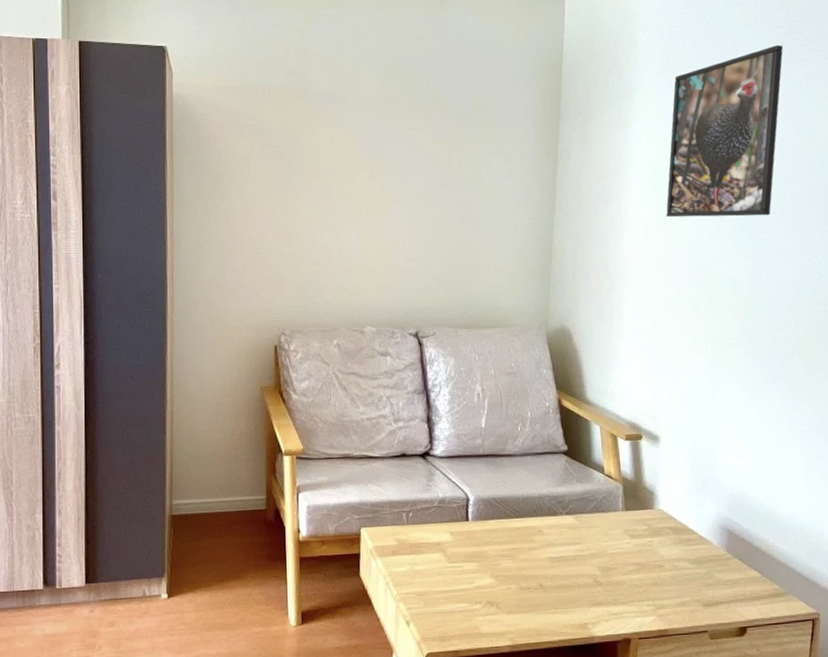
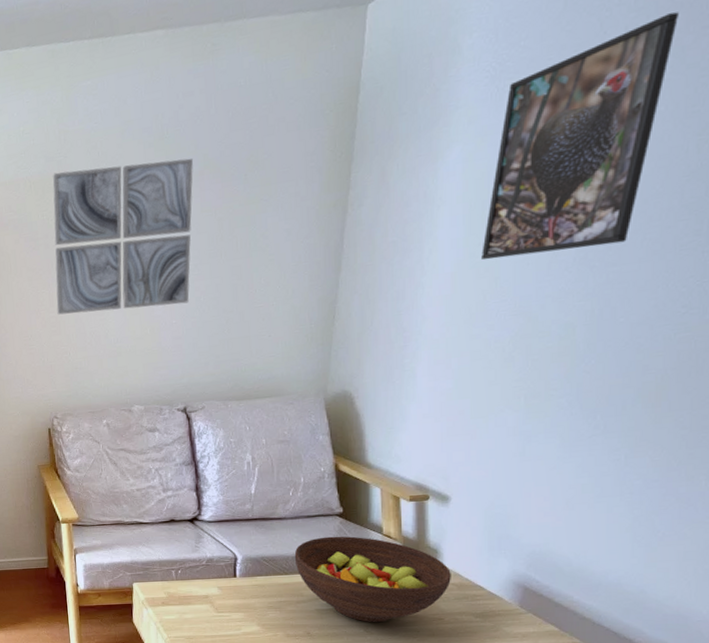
wall art: none [290,86,425,228] -> present [53,158,193,315]
fruit bowl: none [524,475,667,572] -> present [294,536,451,623]

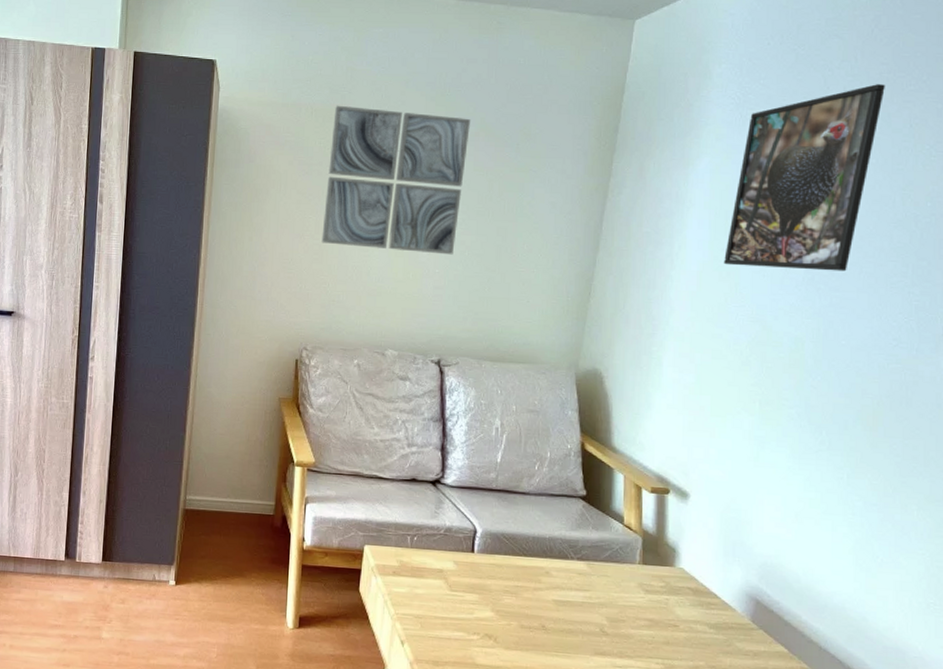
fruit bowl: present [294,536,451,623] -> none [535,519,688,623]

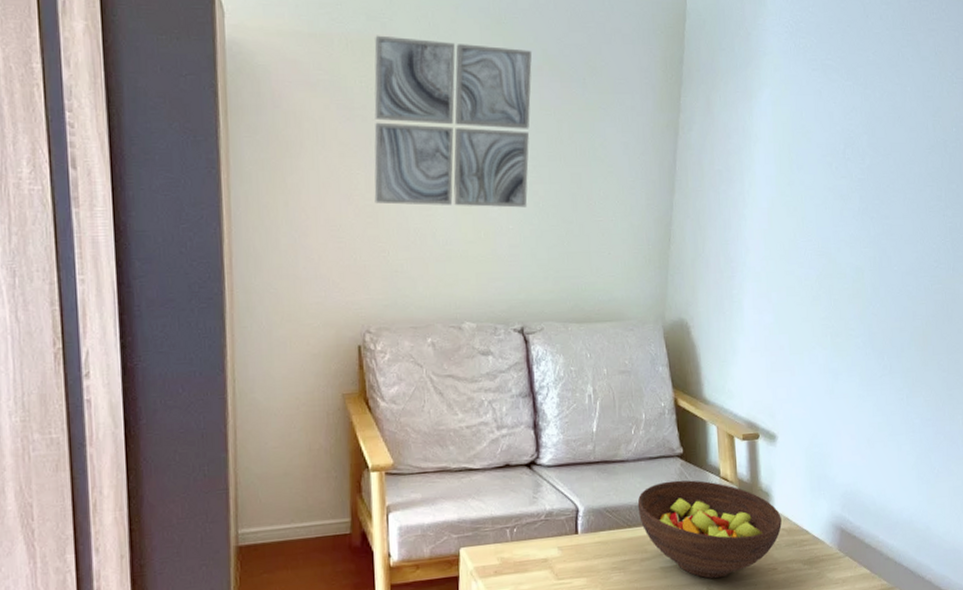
fruit bowl: none [535,519,688,623] -> present [637,480,782,579]
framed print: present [724,84,885,272] -> none [790,12,913,200]

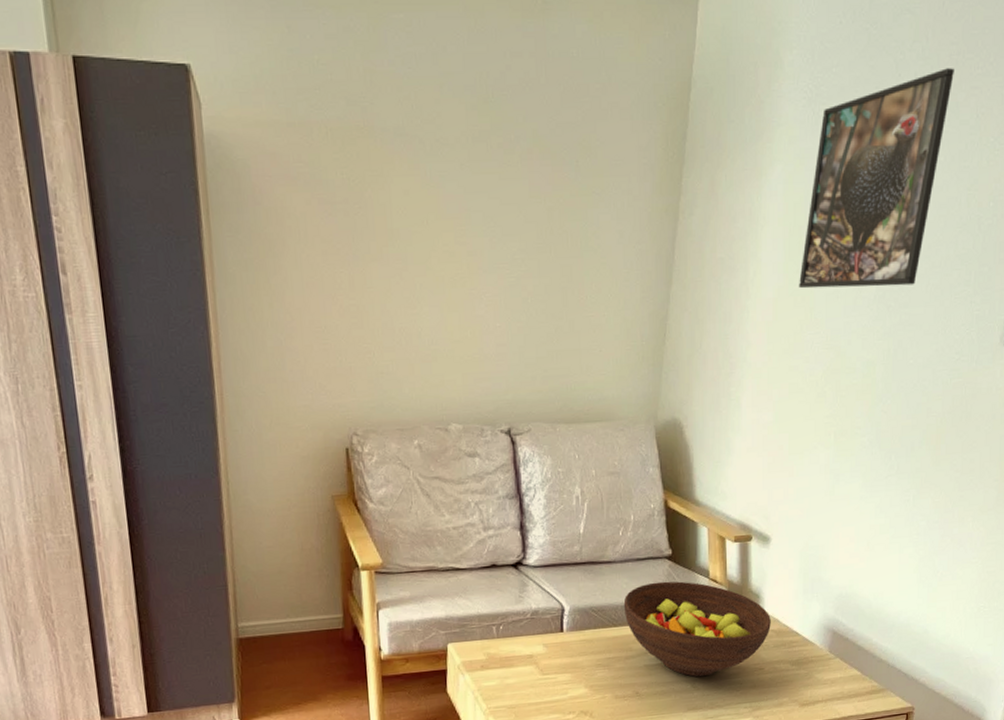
wall art: present [374,35,532,208] -> none [355,121,521,304]
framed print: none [790,12,913,200] -> present [799,68,954,289]

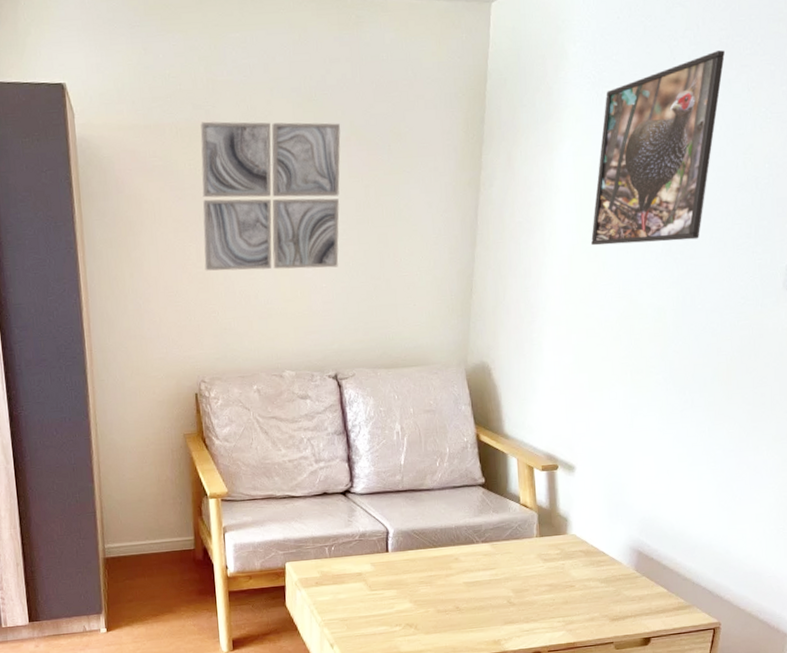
wall art: none [355,121,521,304] -> present [200,121,341,271]
fruit bowl: present [623,581,771,677] -> none [442,506,579,593]

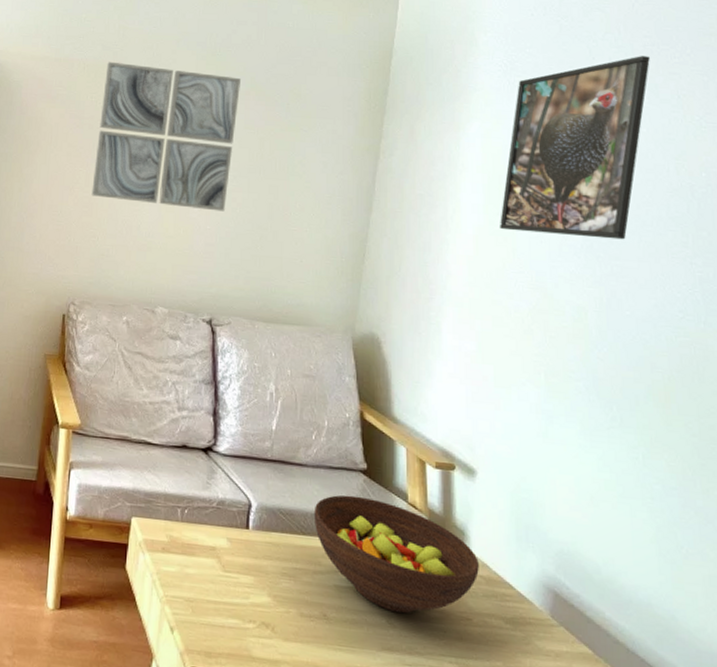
fruit bowl: none [442,506,579,593] -> present [313,495,479,614]

